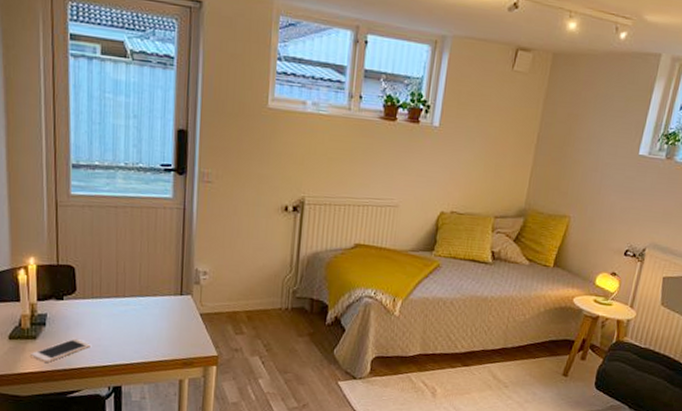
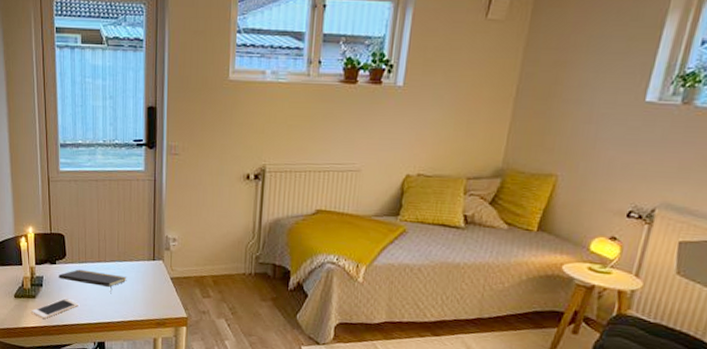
notepad: none [66,305,150,333] -> present [58,269,127,294]

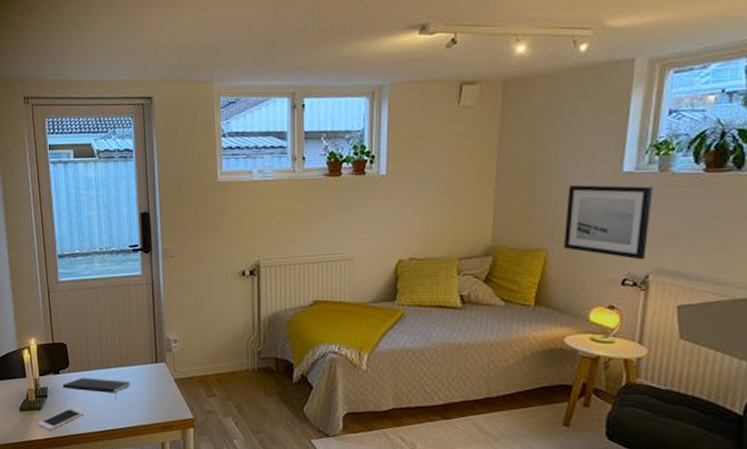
wall art: none [573,112,673,194] -> present [563,185,653,260]

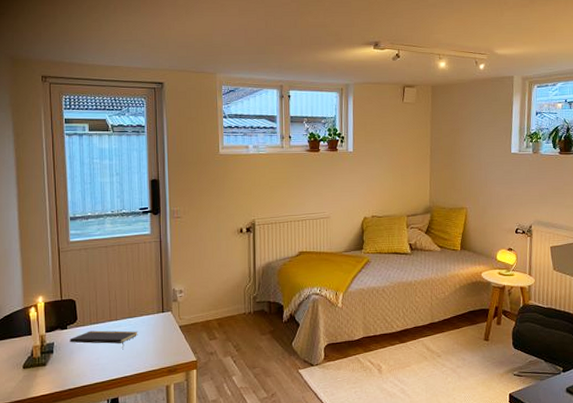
cell phone: present [37,407,84,430] -> none [42,360,91,385]
wall art: present [563,185,653,260] -> none [477,162,530,215]

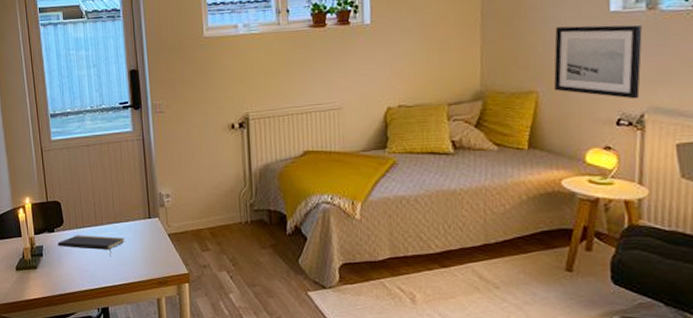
wall art: none [477,162,530,215] -> present [553,24,642,99]

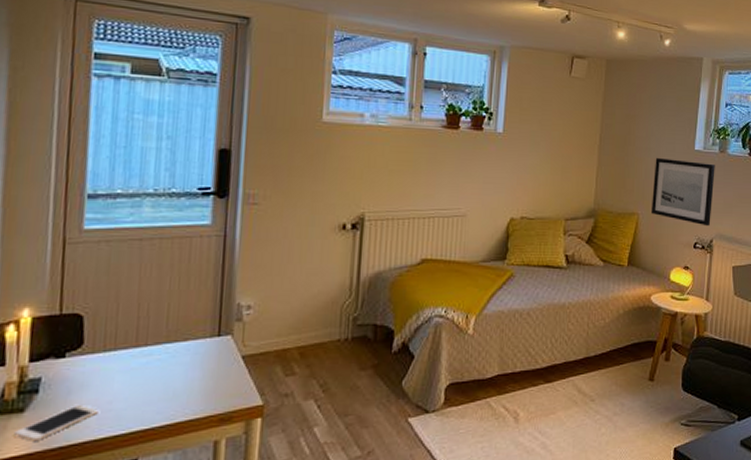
cell phone: none [34,265,80,289] -> present [14,404,99,441]
notepad: present [57,235,125,257] -> none [67,360,179,389]

